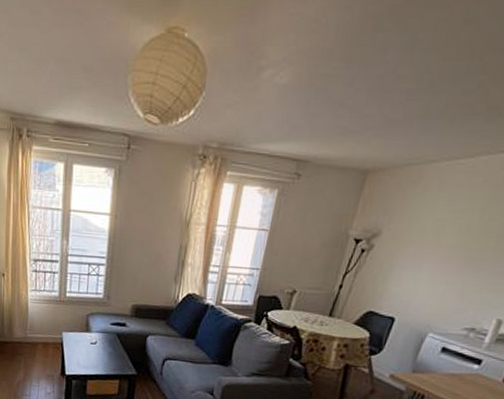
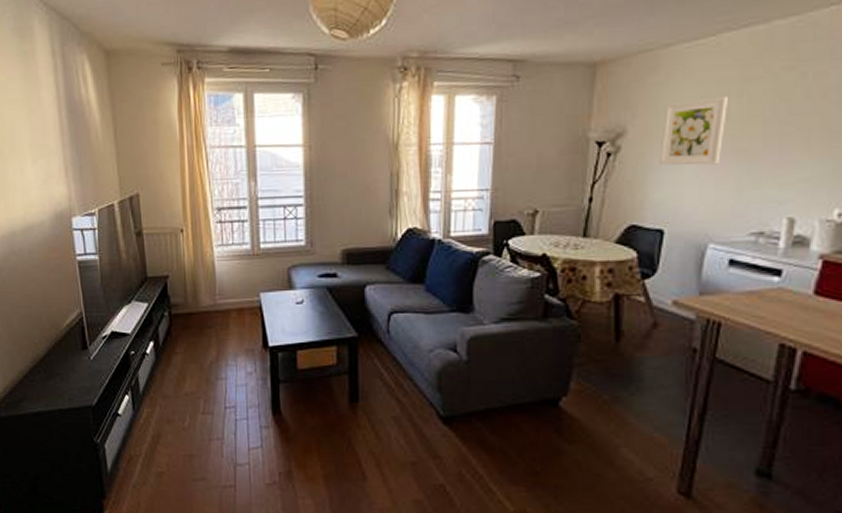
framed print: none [403,212,474,269] -> present [659,96,729,165]

